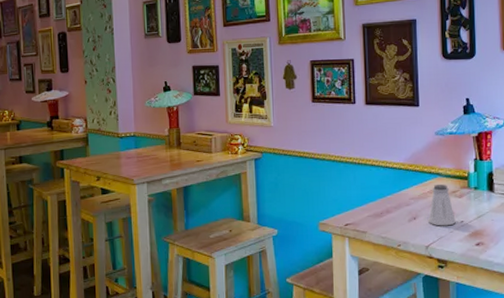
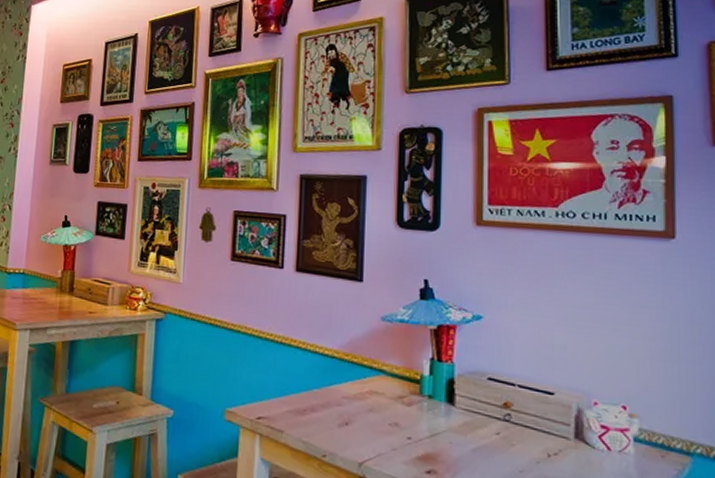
saltshaker: present [428,185,456,226] -> none [364,384,401,441]

